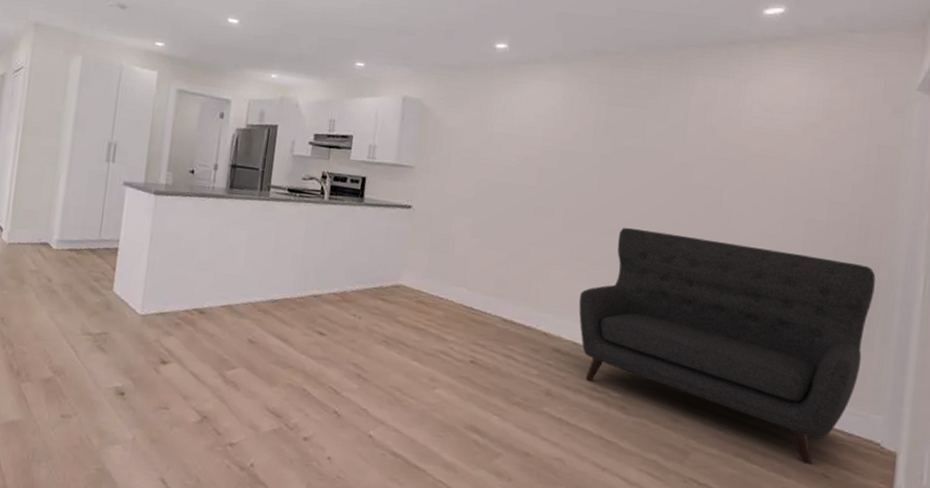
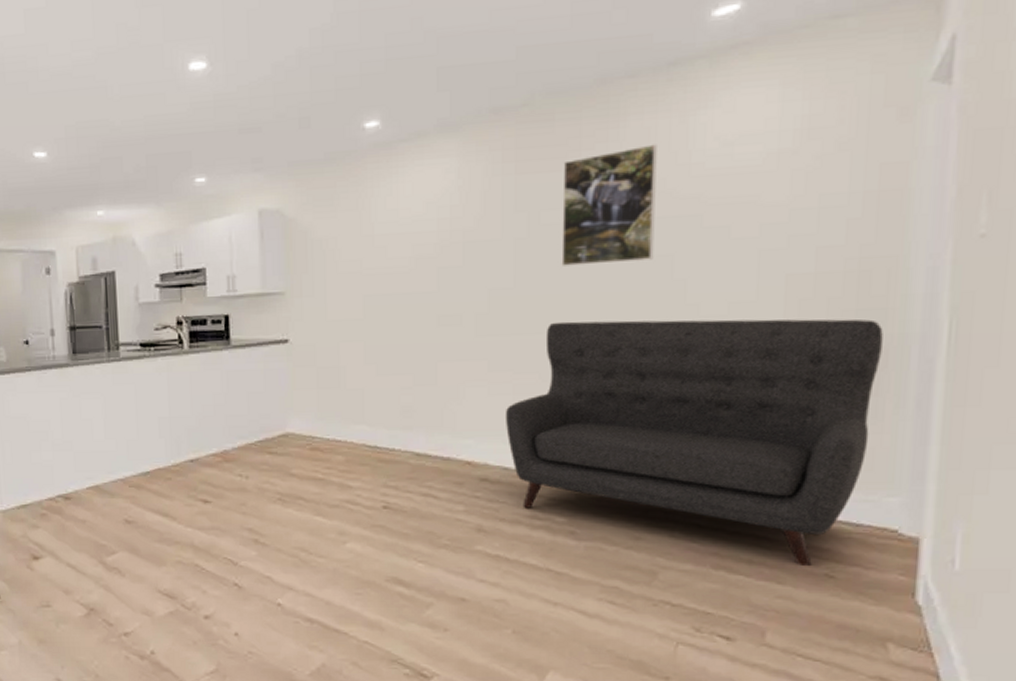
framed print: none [636,100,716,190] -> present [561,144,657,266]

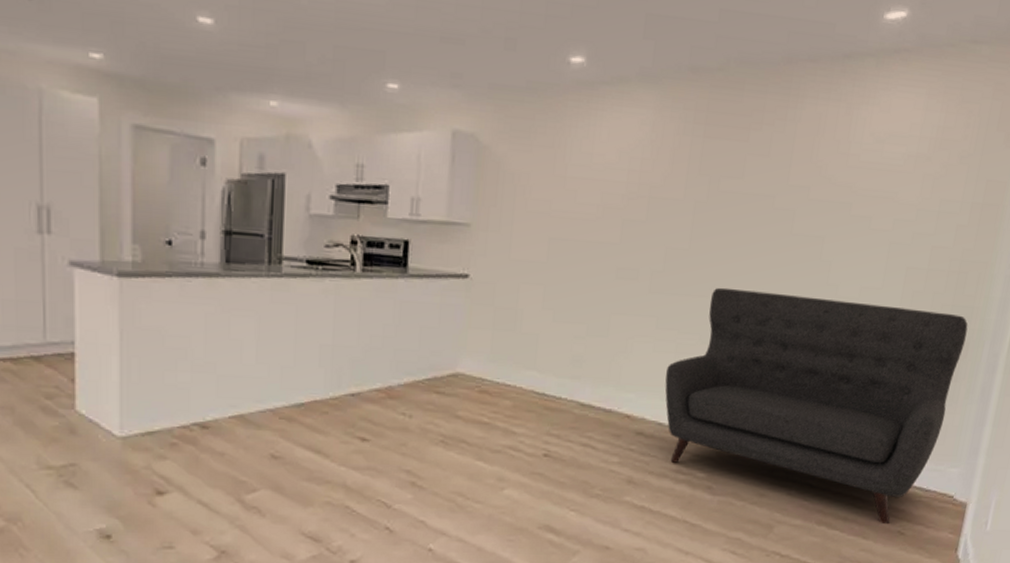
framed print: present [561,144,657,266] -> none [732,129,825,239]

